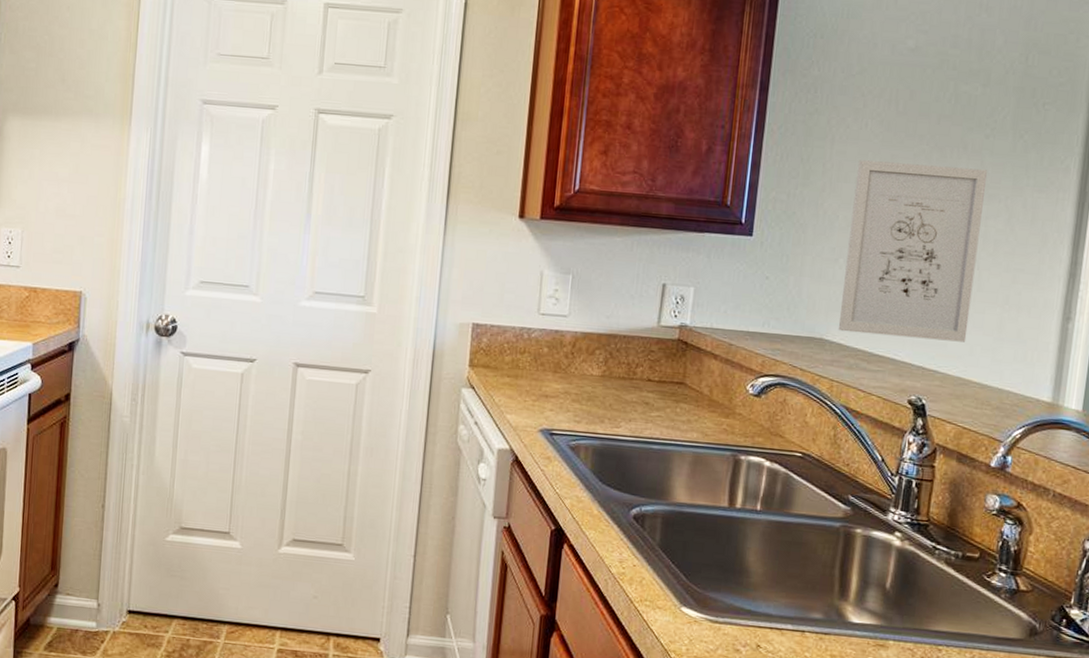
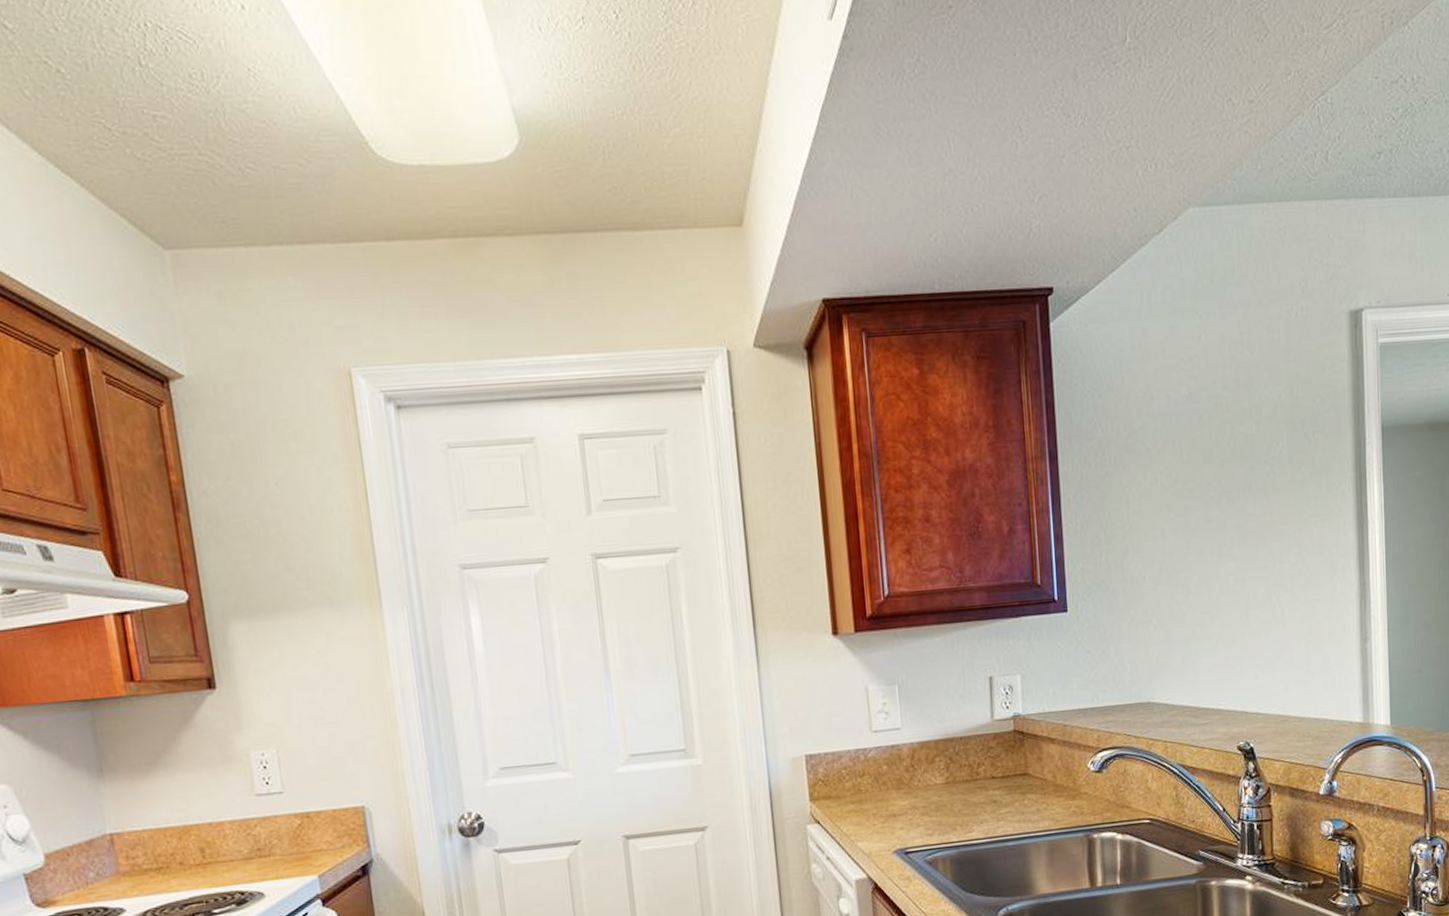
wall art: present [838,160,988,342] -> none [1154,507,1280,692]

